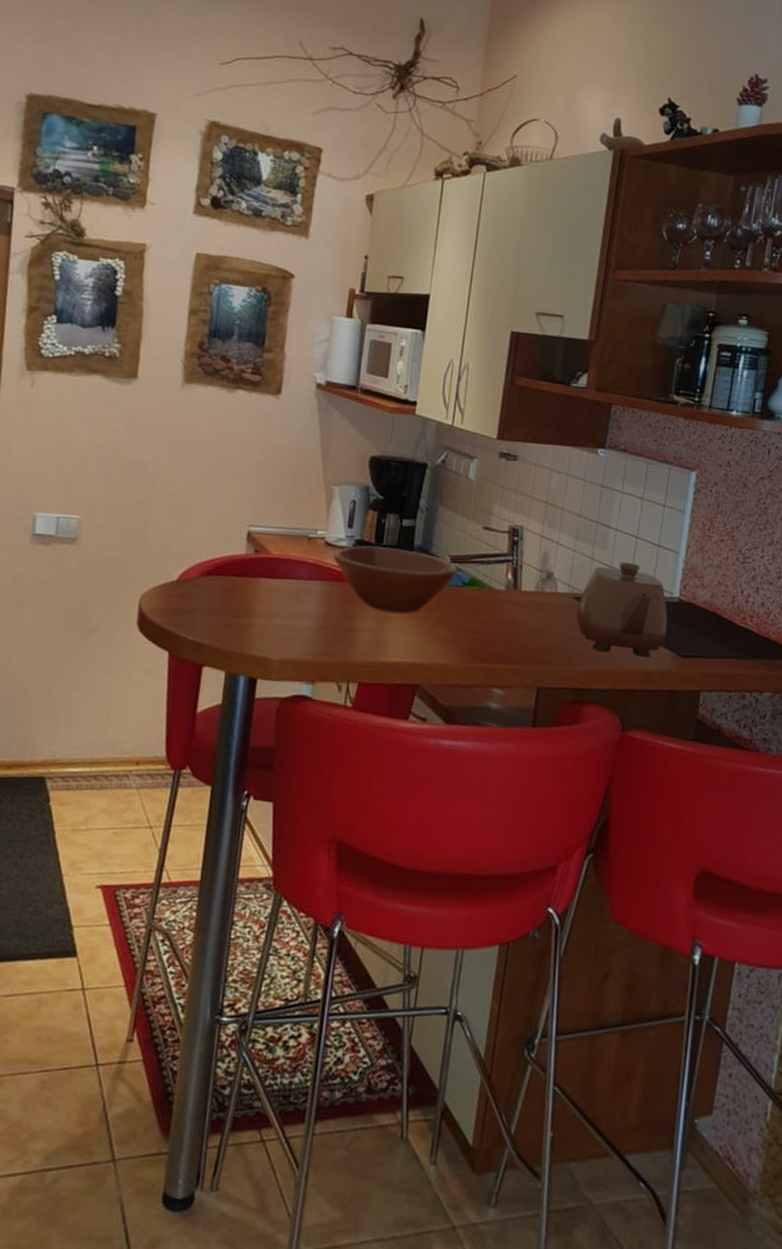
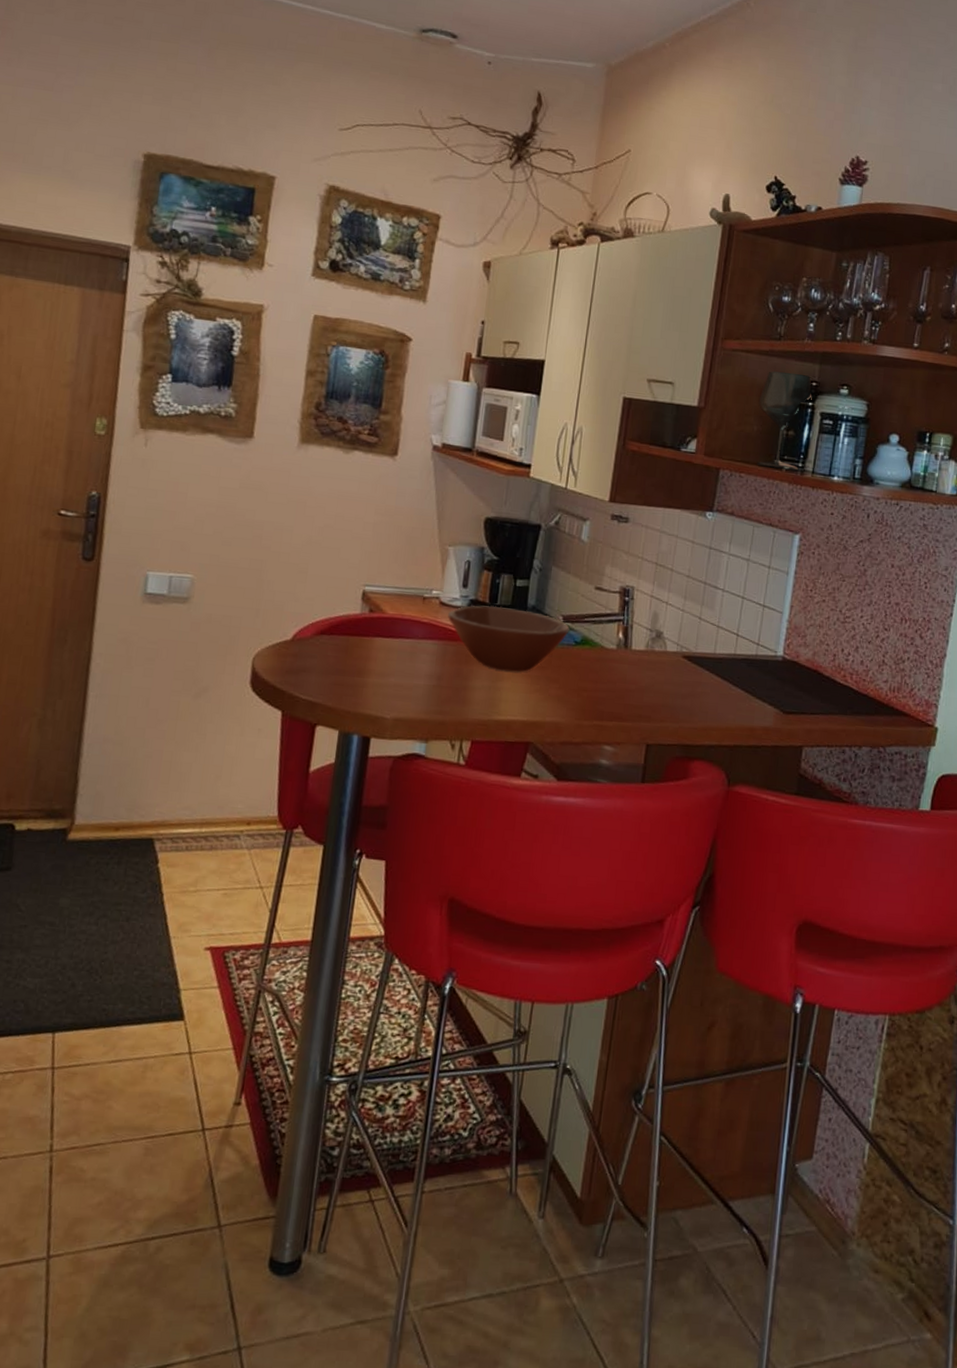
teapot: present [576,562,668,658] -> none [684,621,772,715]

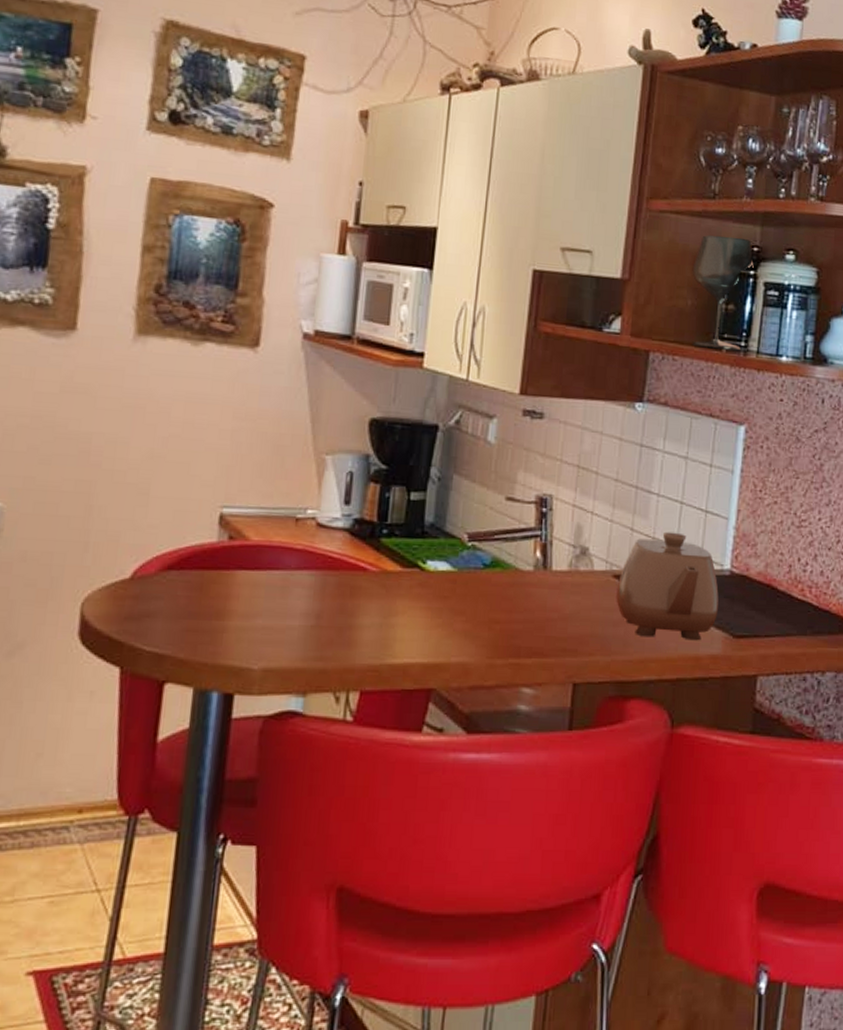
bowl: present [448,605,570,672] -> none [327,524,477,605]
teapot: none [684,621,772,715] -> present [616,531,719,641]

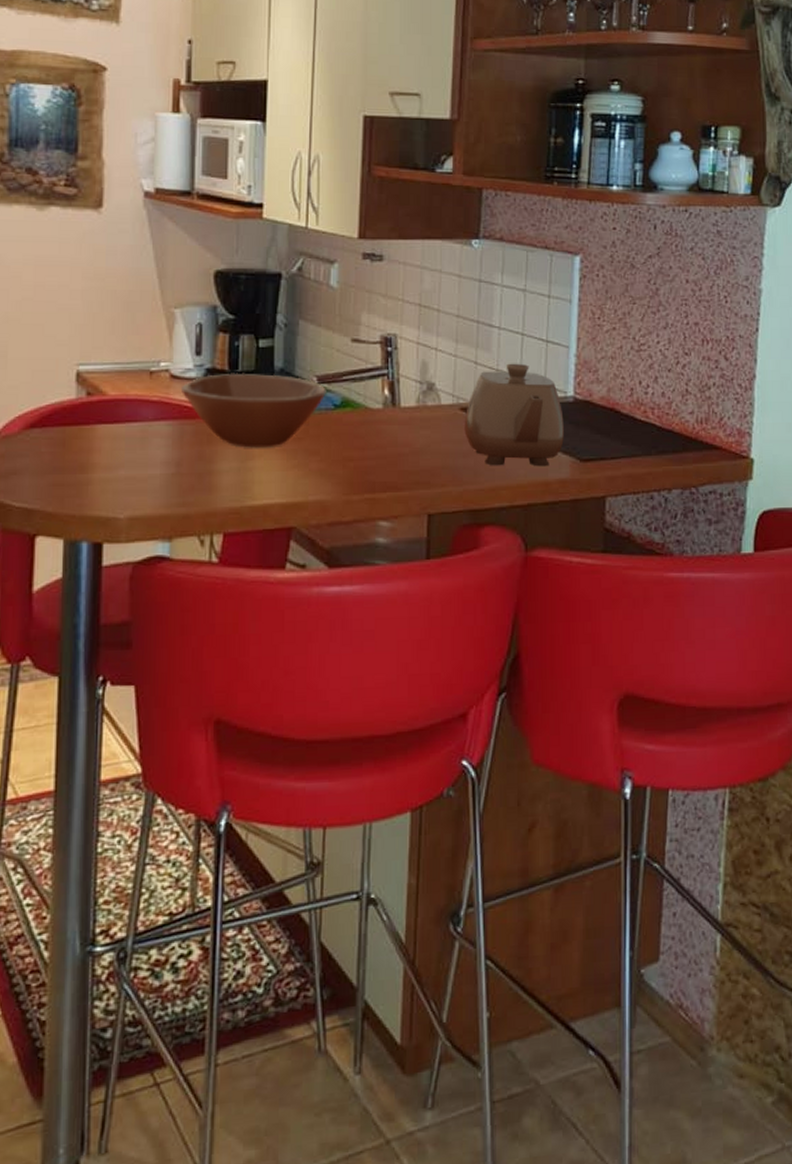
bowl: none [327,524,477,605] -> present [181,373,326,448]
wine glass: present [692,235,754,351] -> none [519,71,580,183]

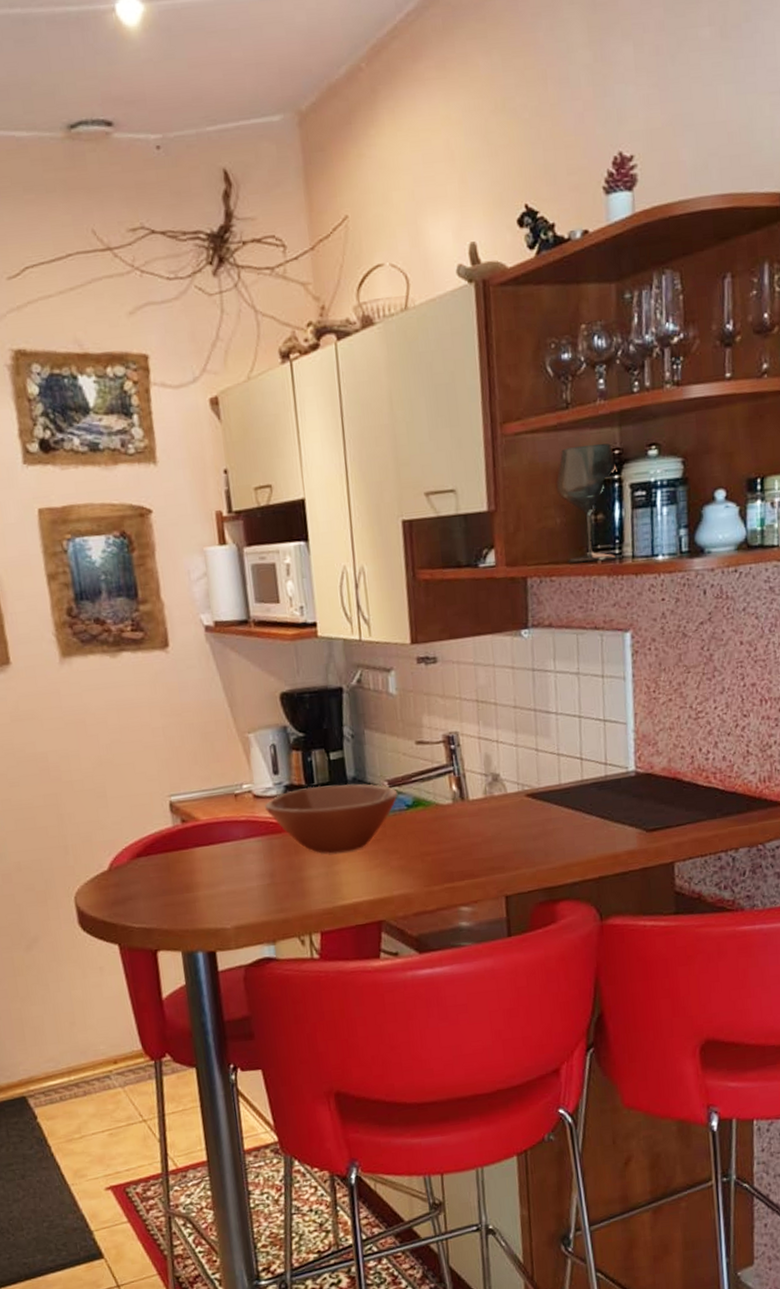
teapot: present [464,363,564,467] -> none [531,744,629,845]
wine glass: none [519,71,580,183] -> present [556,443,617,564]

